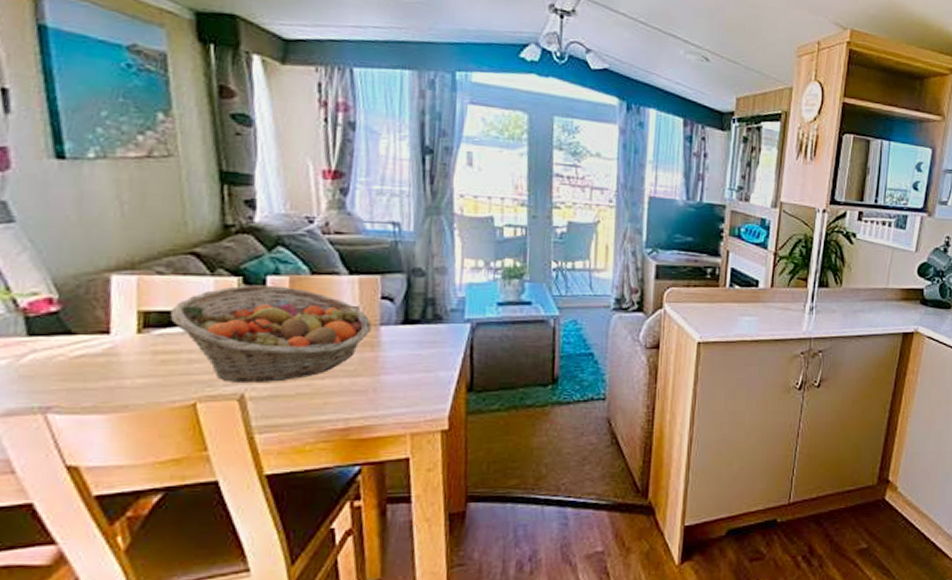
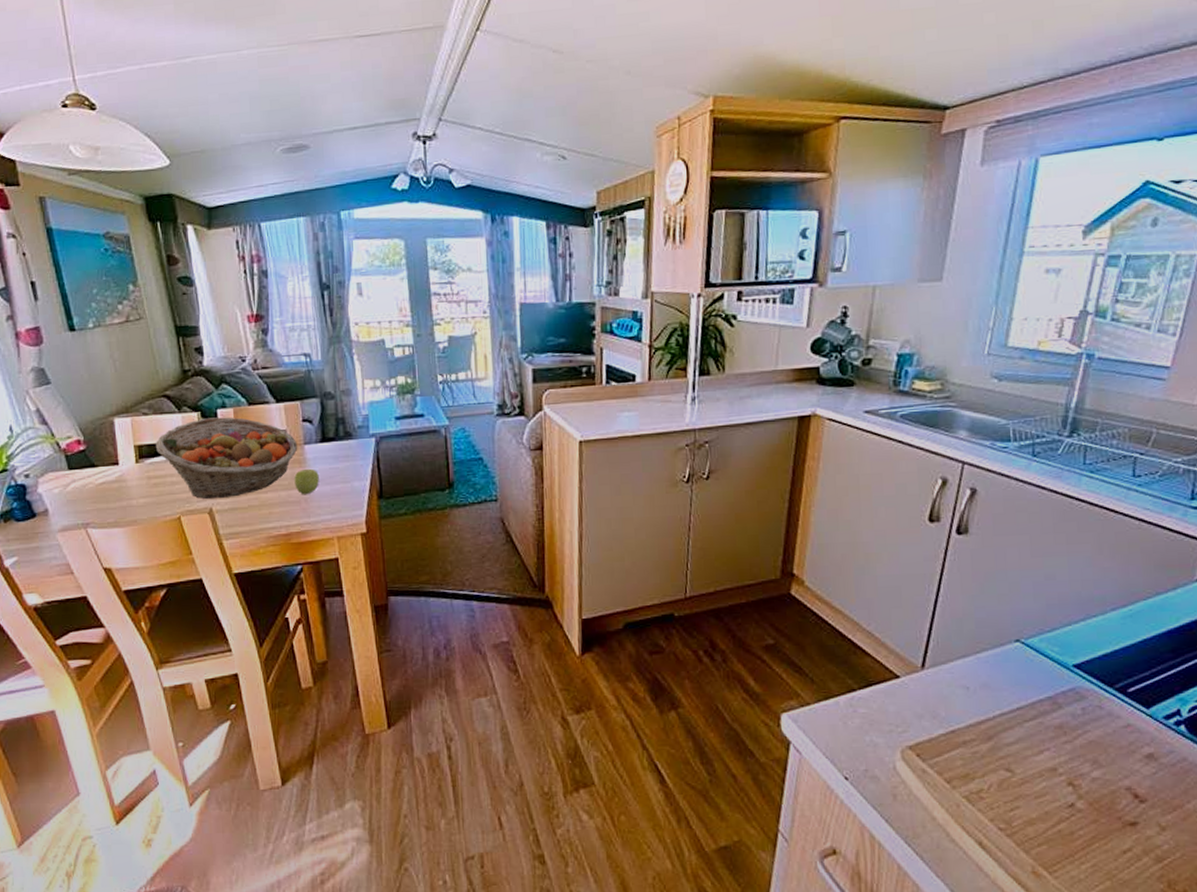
apple: none [362,353,395,384] -> present [294,468,319,495]

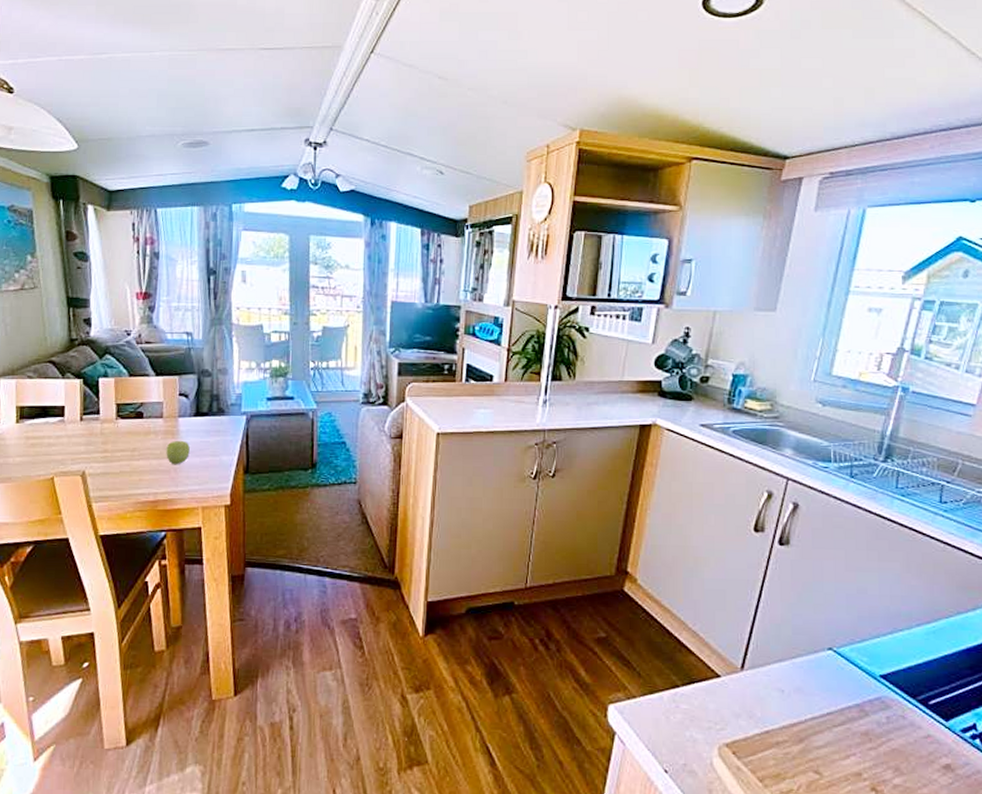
fruit basket: present [155,417,298,499] -> none [36,385,173,462]

